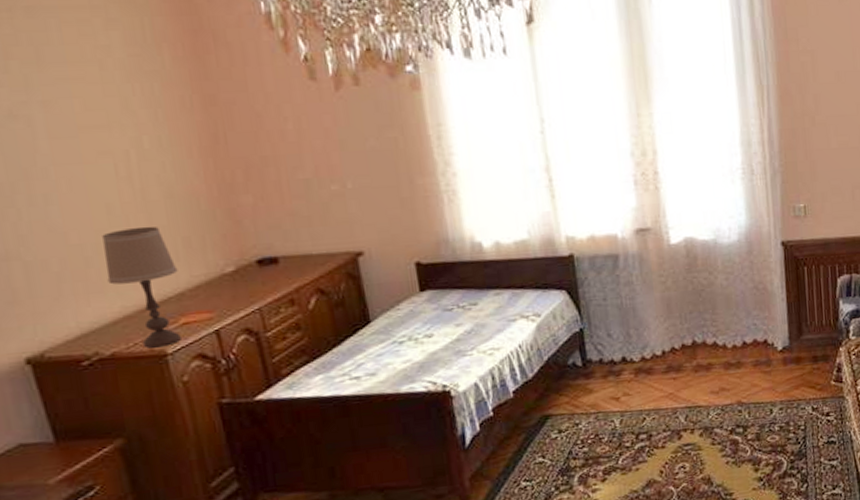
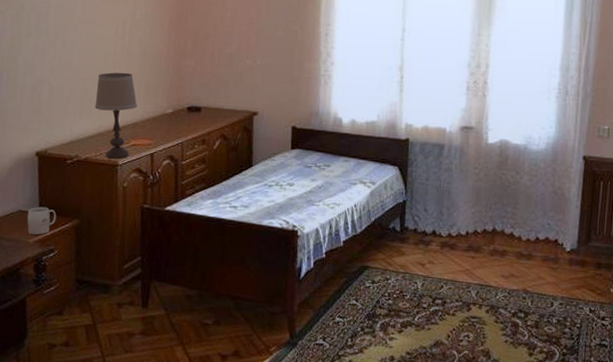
mug: none [34,431,86,474] -> present [26,206,57,235]

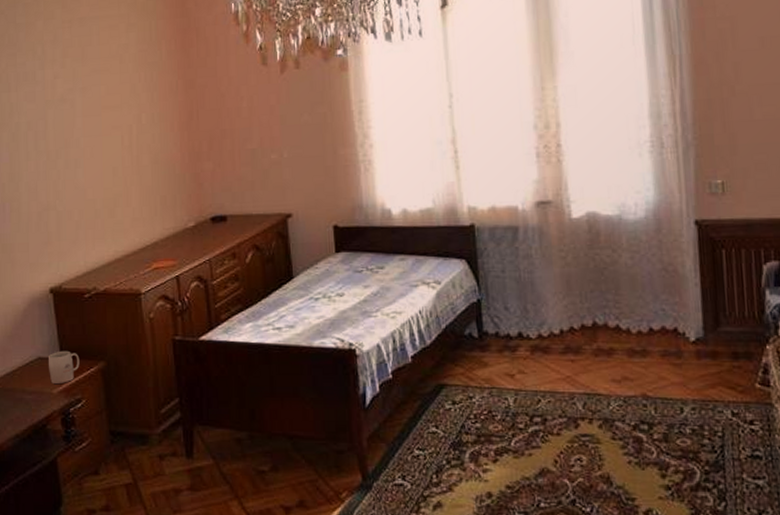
table lamp: present [94,72,138,159] -> none [108,186,155,287]

